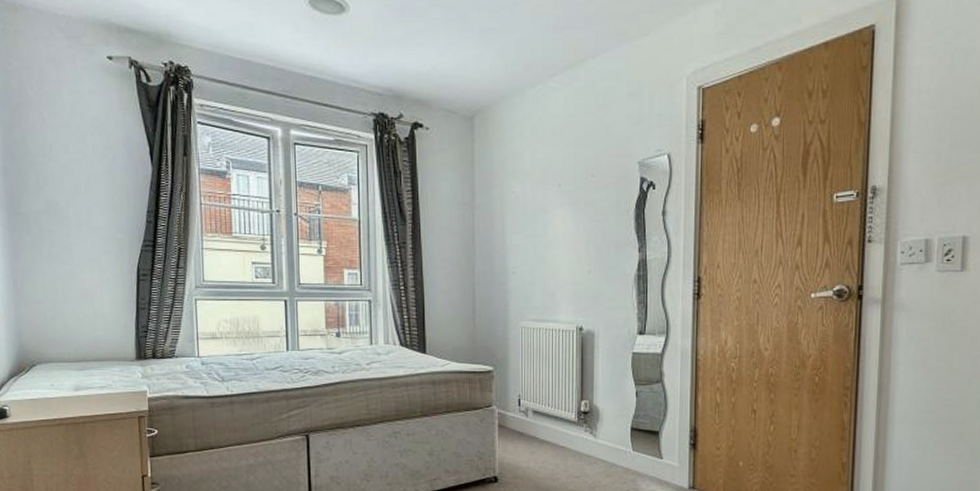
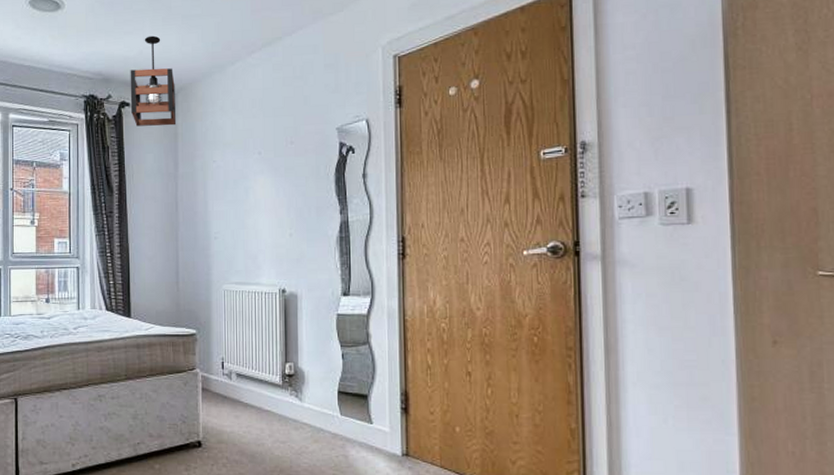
pendant light: none [423,49,473,152] -> present [130,35,177,126]

